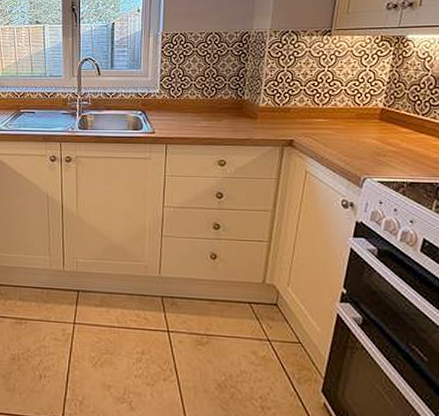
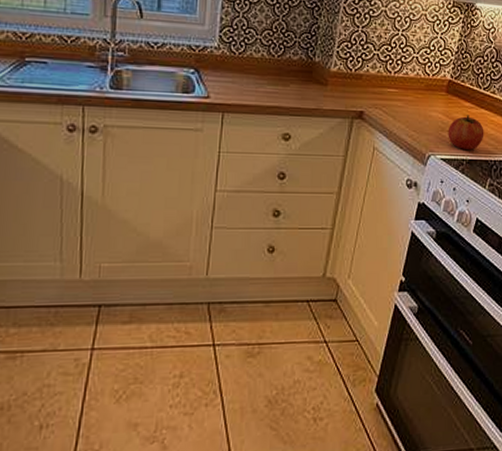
fruit: none [384,140,427,173] -> present [448,115,484,150]

